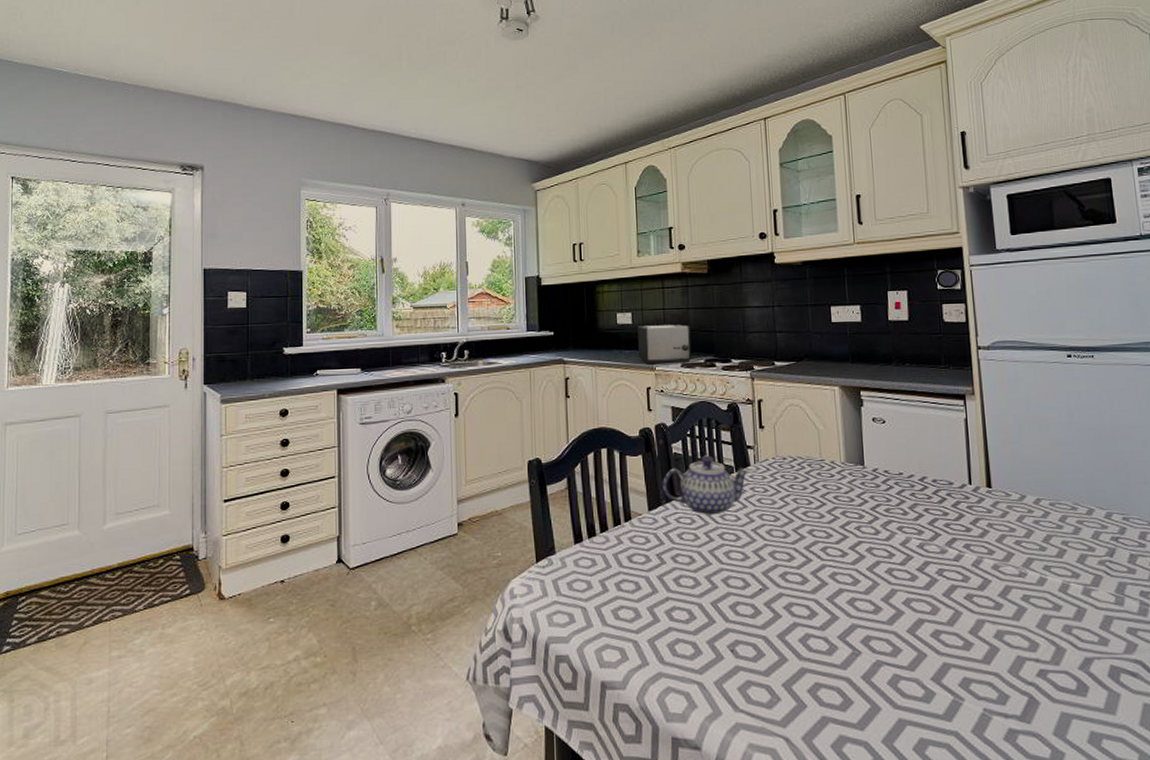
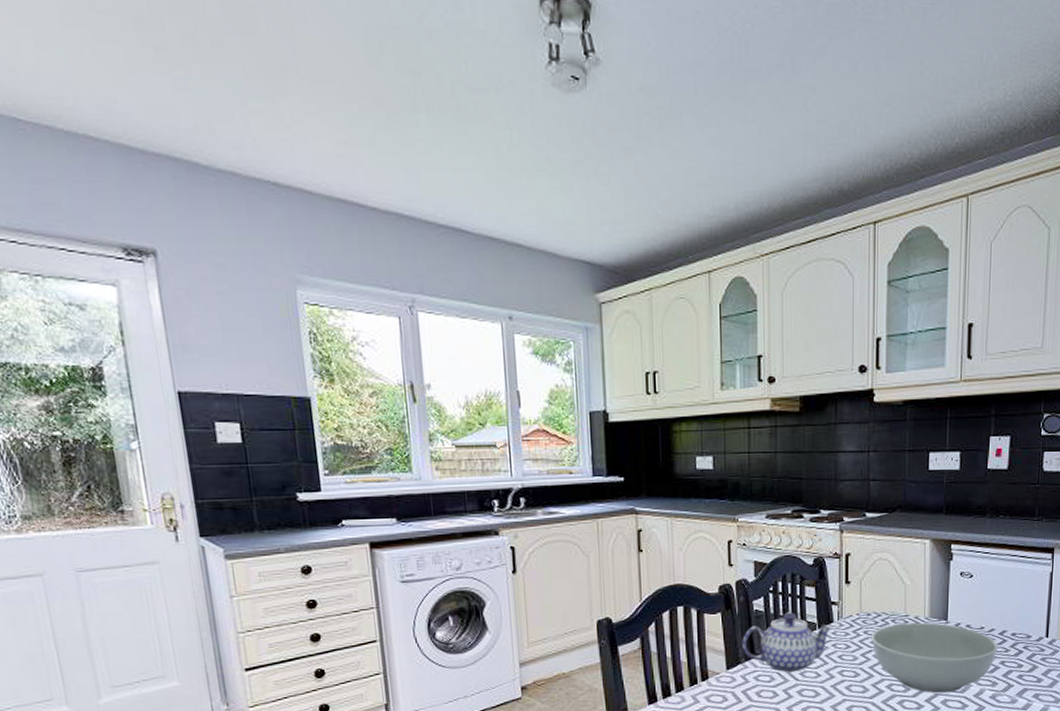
toaster: present [637,324,692,365] -> none [719,470,778,516]
bowl: none [788,467,921,541] -> present [871,622,999,694]

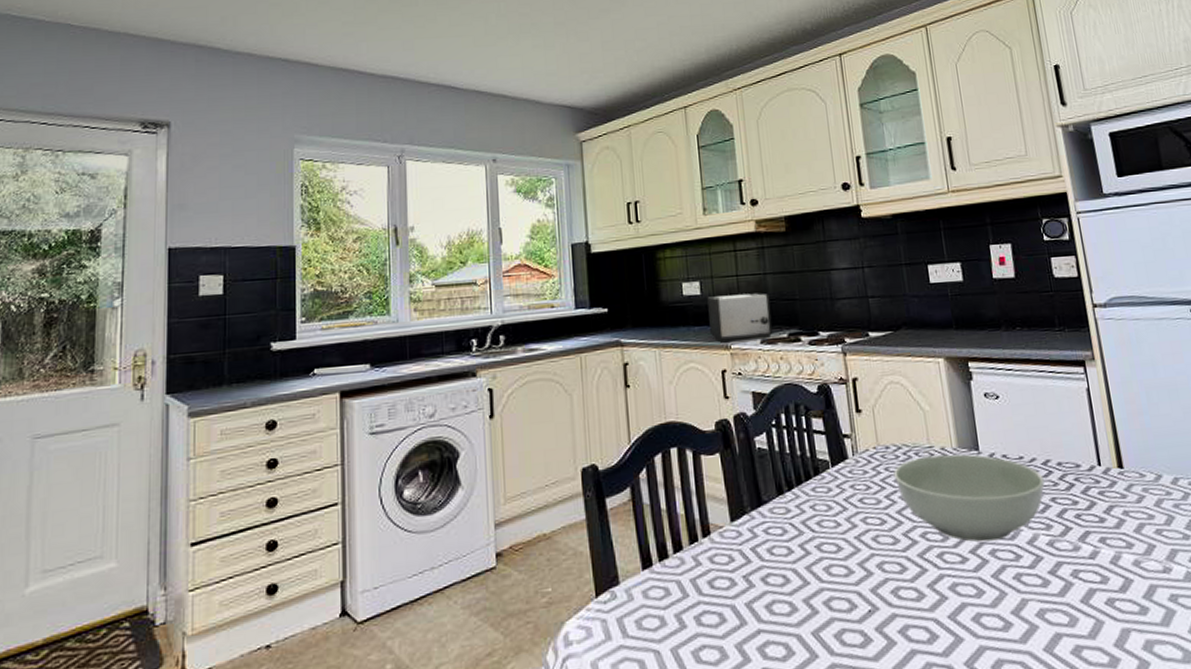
toaster: none [719,470,778,516] -> present [707,293,773,343]
teapot: present [742,612,831,672] -> none [746,448,846,522]

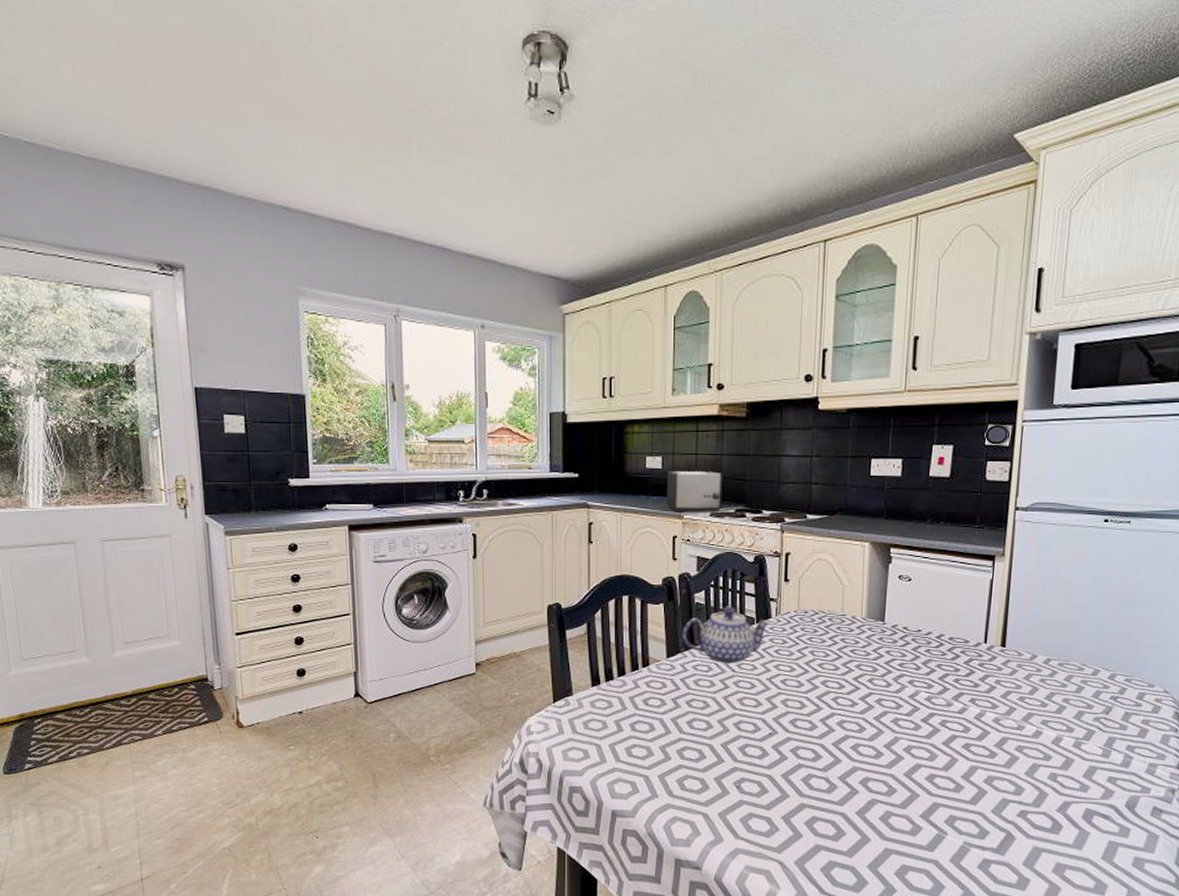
teapot: none [746,448,846,522] -> present [683,606,769,664]
bowl: present [893,454,1046,542] -> none [808,622,936,692]

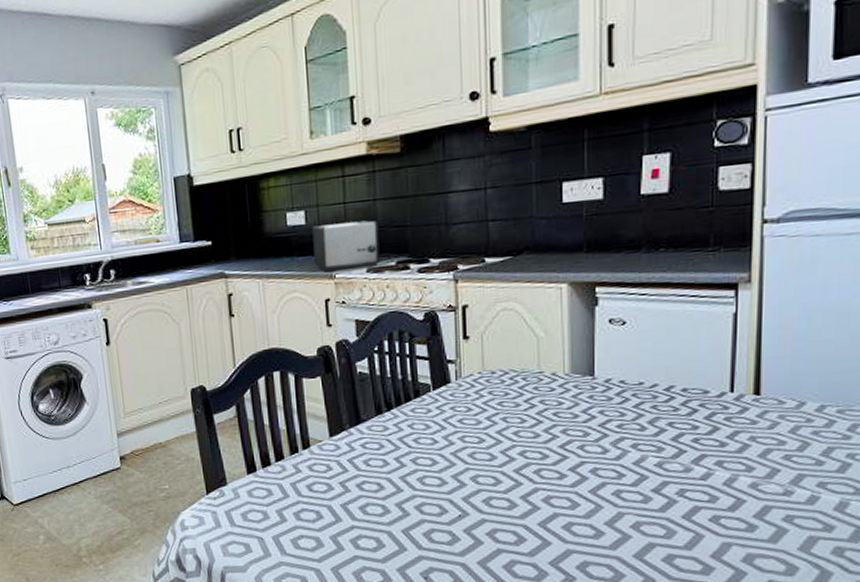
teapot: present [683,606,769,664] -> none [346,373,448,439]

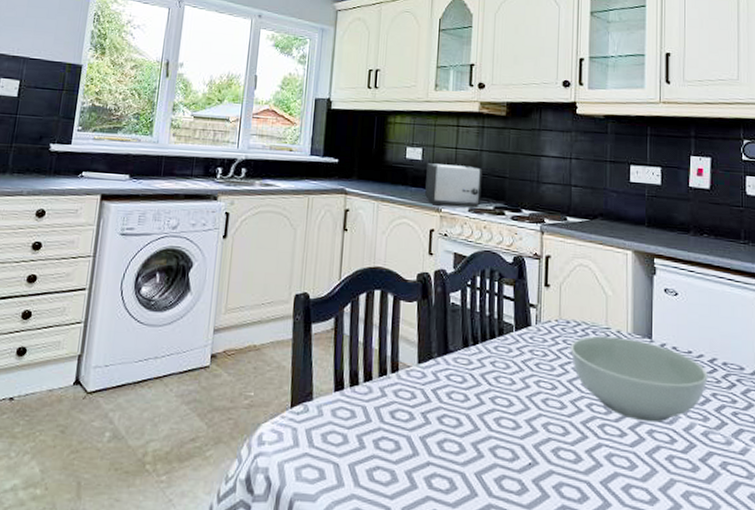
bowl: none [497,379,665,461] -> present [570,336,709,423]

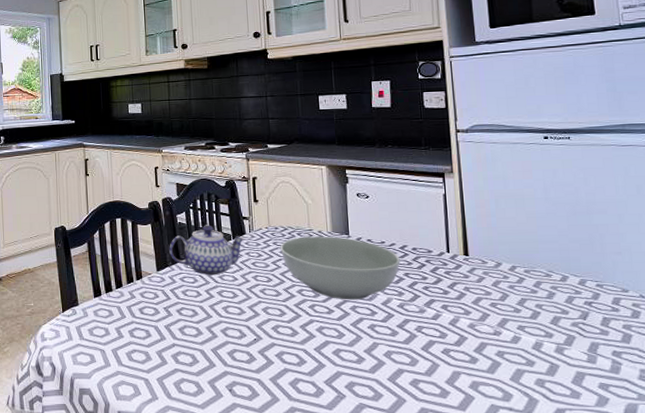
toaster: present [425,163,482,209] -> none [146,113,194,148]
teapot: none [436,309,528,375] -> present [169,225,244,275]

